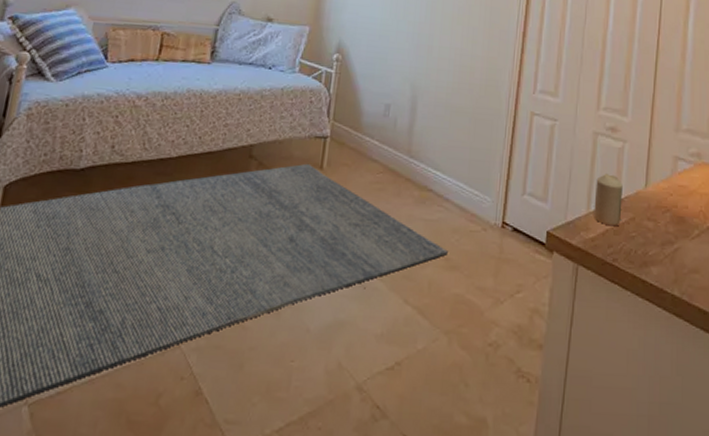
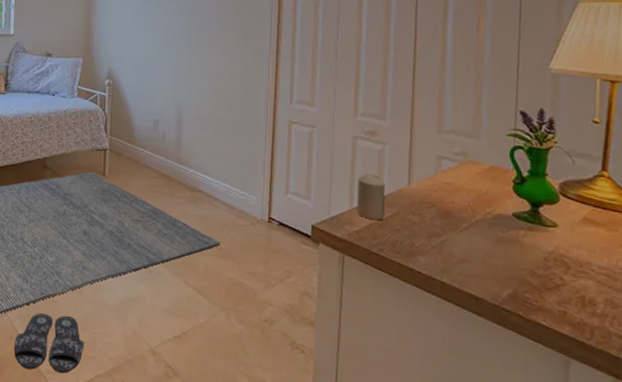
slippers: none [184,344,276,422] -> present [14,313,84,373]

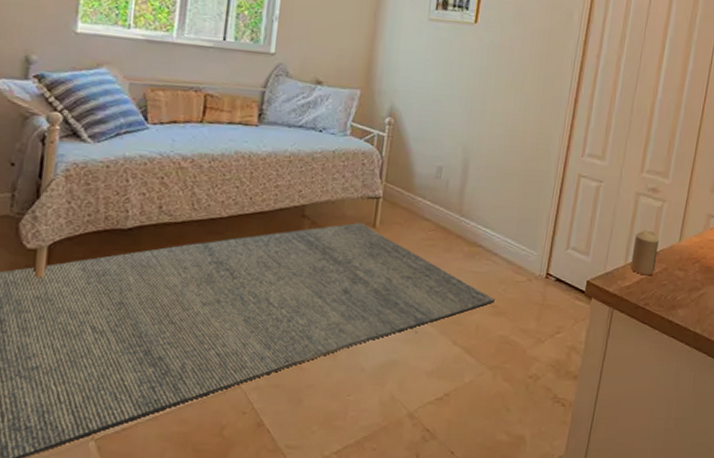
slippers: present [14,313,84,373] -> none [247,383,334,447]

